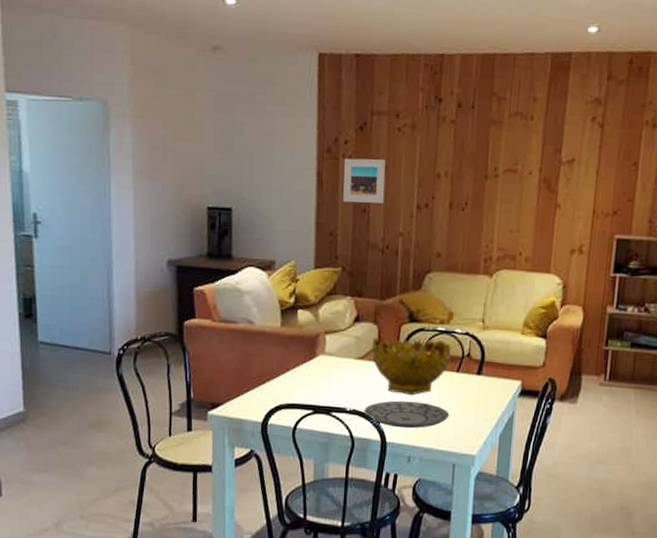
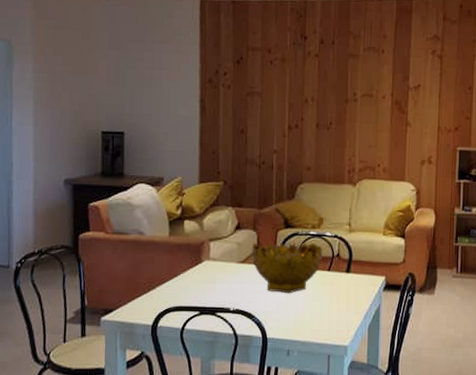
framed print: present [343,158,386,204] -> none [223,87,260,126]
plate: present [364,400,450,429] -> none [246,299,323,324]

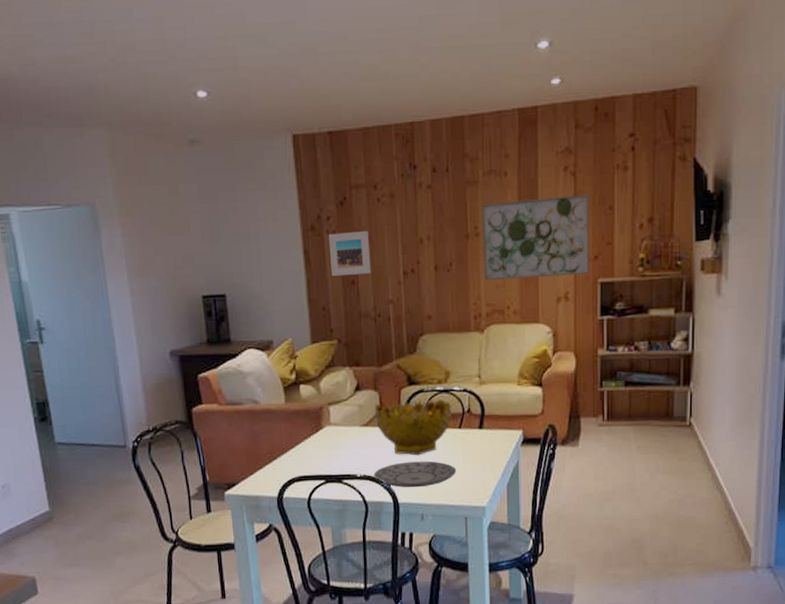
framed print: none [223,87,260,126] -> present [328,230,371,277]
plate: none [246,299,323,324] -> present [374,461,457,488]
wall art: none [359,74,453,143] -> present [481,194,590,281]

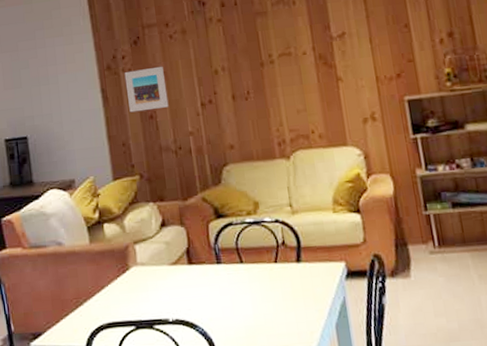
decorative bowl: present [374,399,452,456] -> none [182,232,266,295]
plate: present [374,461,457,488] -> none [187,301,277,332]
wall art: present [481,194,590,281] -> none [273,15,395,106]

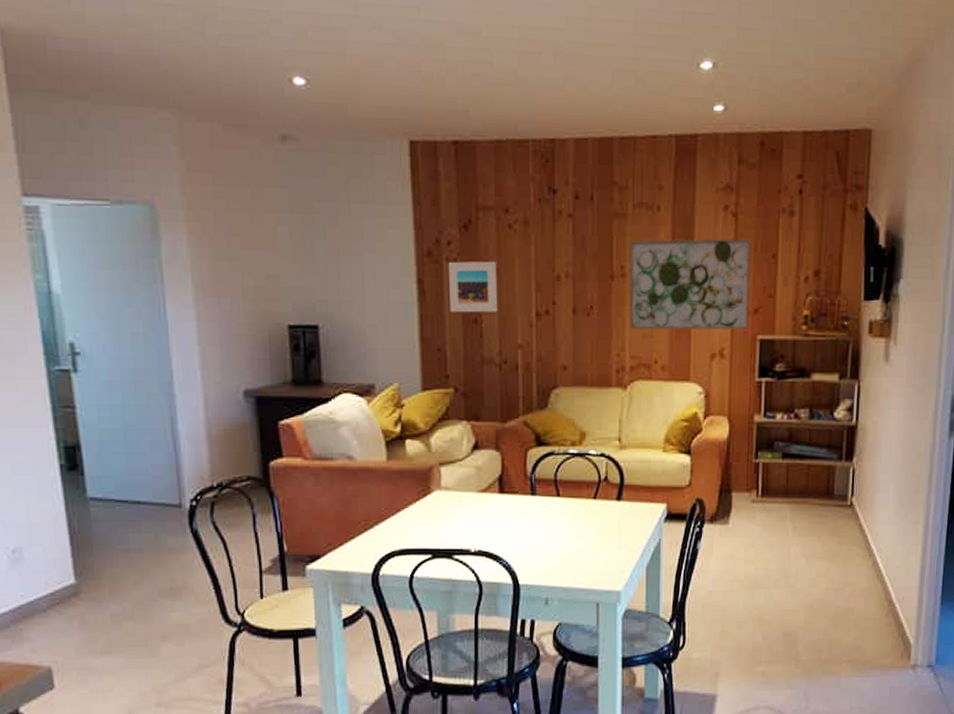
wall art: none [273,15,395,106] -> present [629,238,751,330]

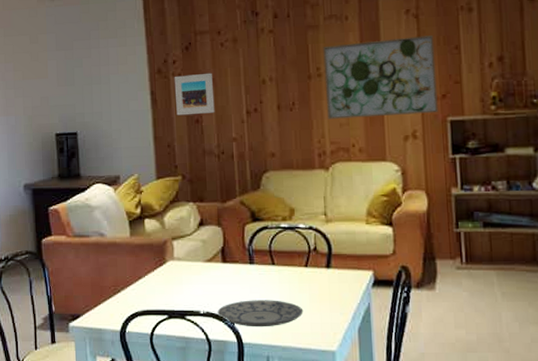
plate: none [491,536,589,567] -> present [217,300,304,328]

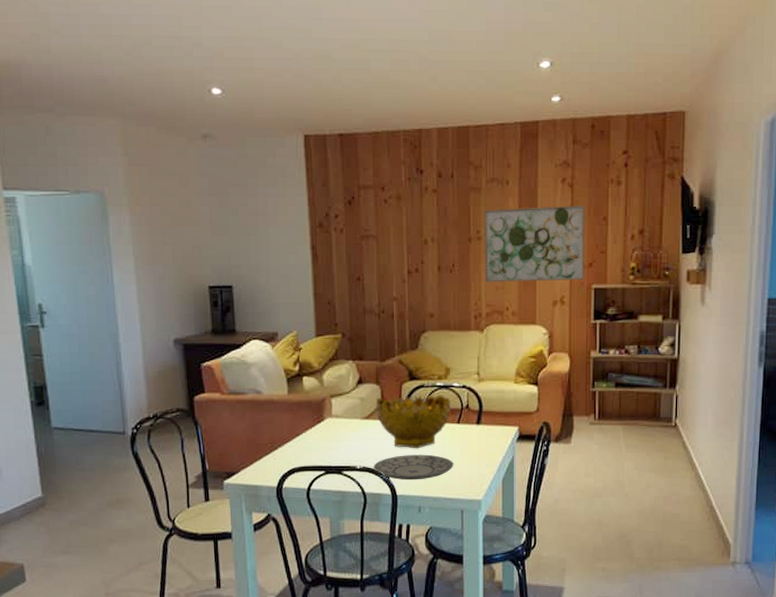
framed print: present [174,72,215,116] -> none [336,229,377,273]
decorative bowl: none [218,236,298,294] -> present [375,394,451,449]

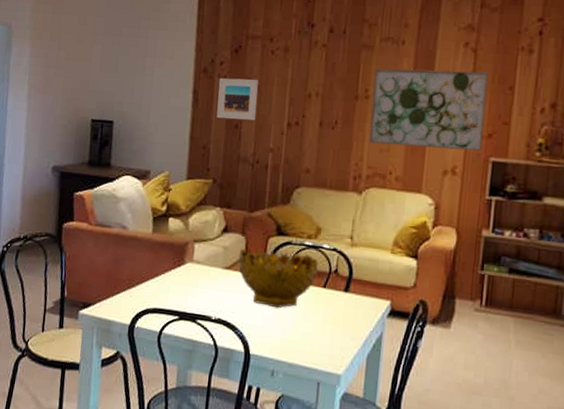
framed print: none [336,229,377,273] -> present [216,77,258,121]
plate: present [373,454,454,481] -> none [228,312,315,342]

